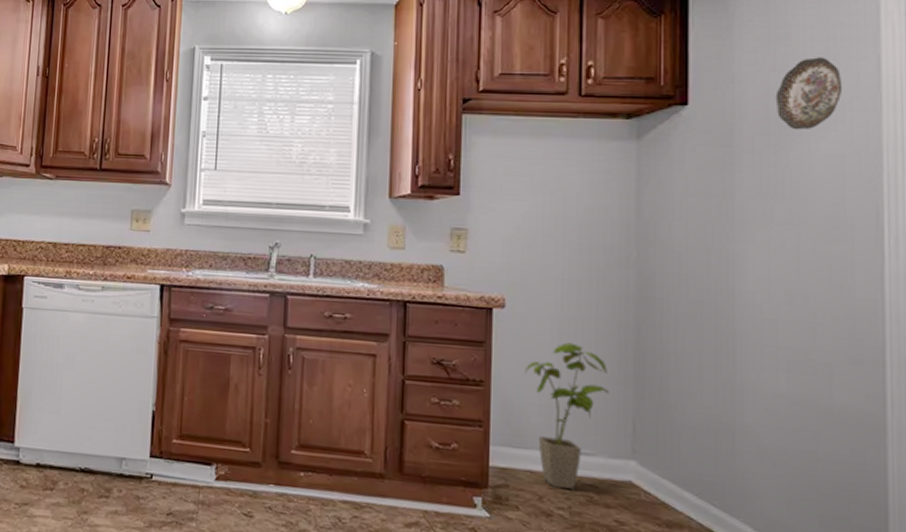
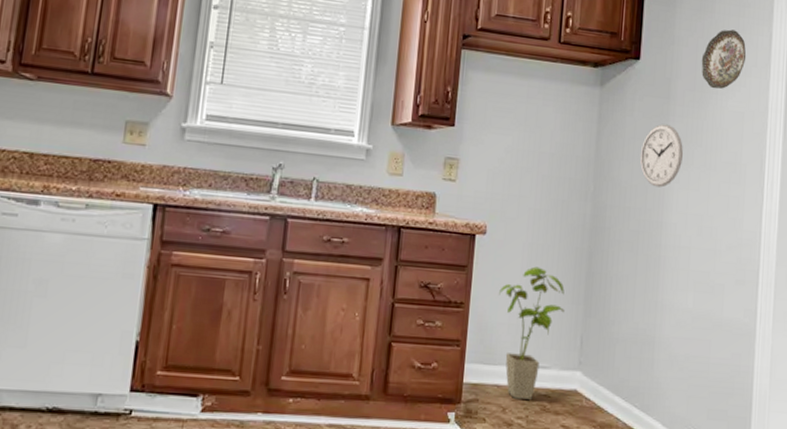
wall clock: none [696,176,757,250] -> present [640,123,683,188]

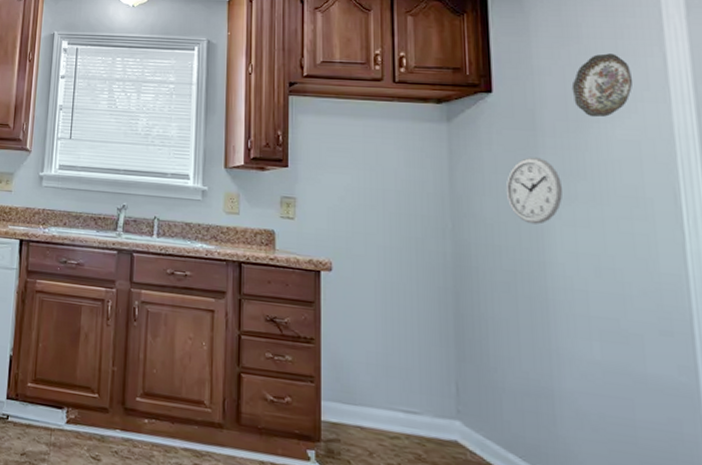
house plant: present [499,266,565,399] -> none [353,305,432,446]

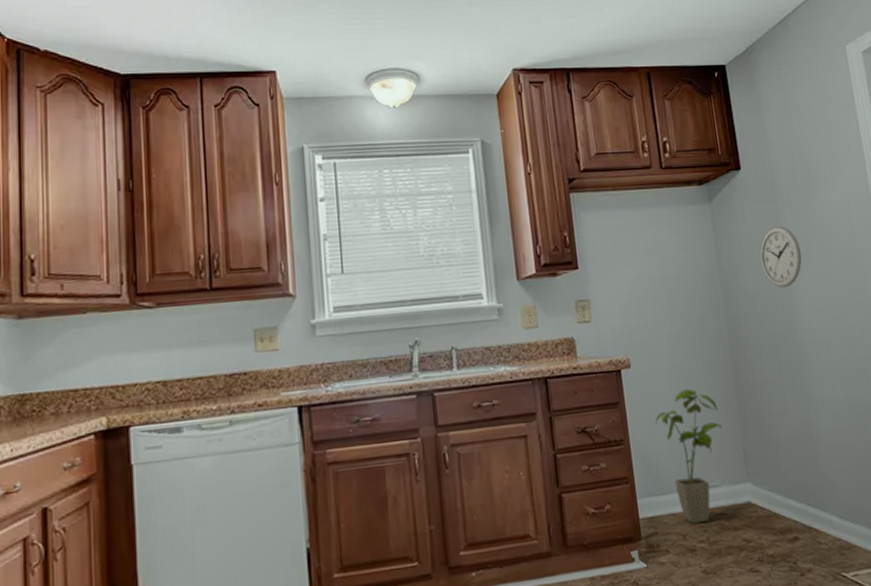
house plant: none [353,305,432,446] -> present [655,388,722,523]
decorative plate: present [571,53,633,118] -> none [797,124,839,184]

